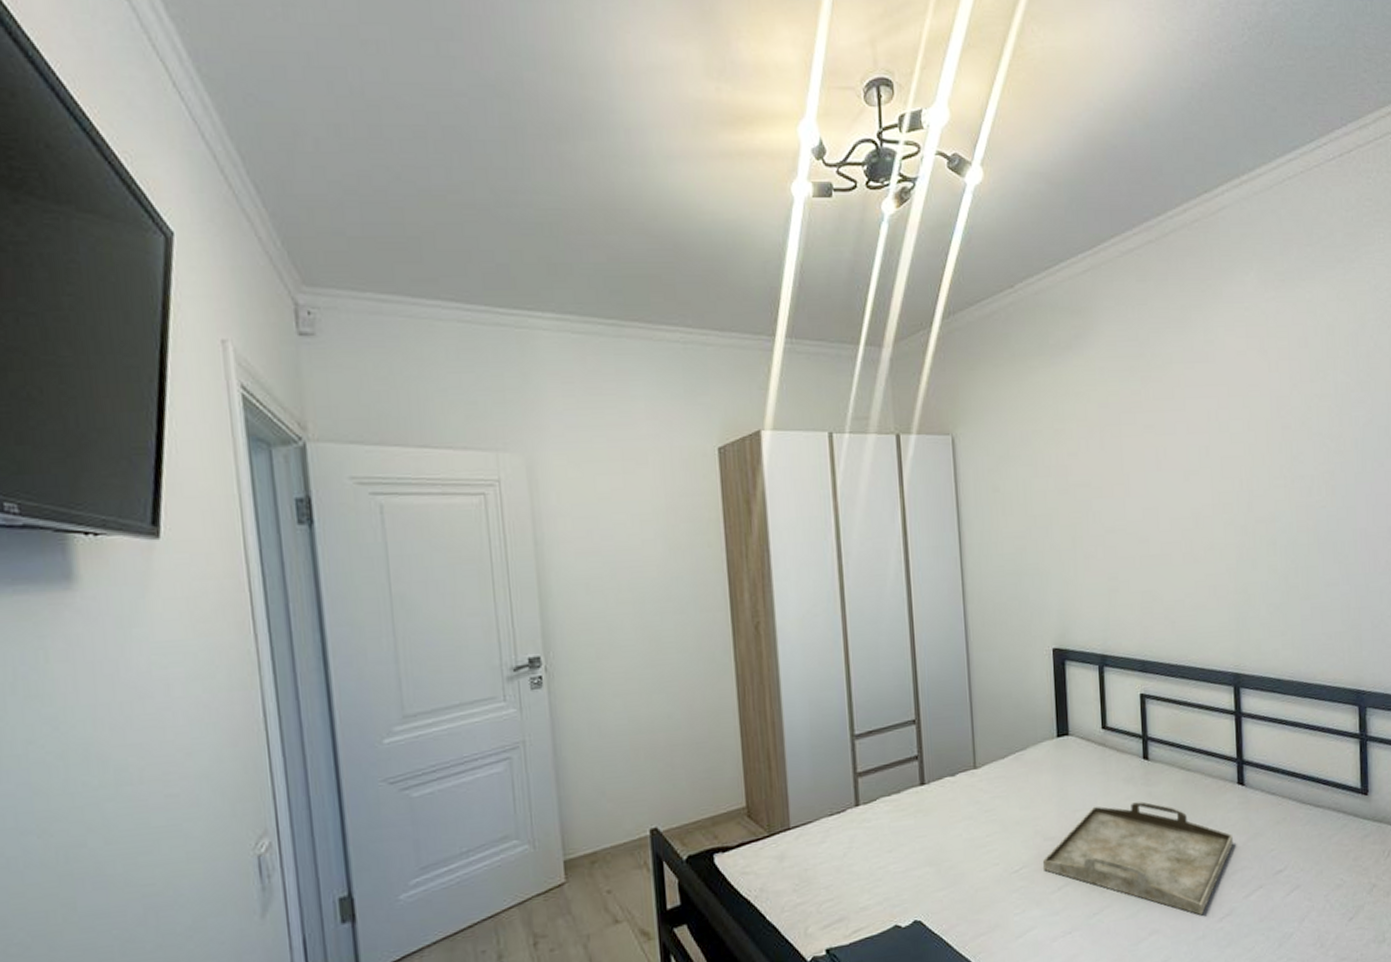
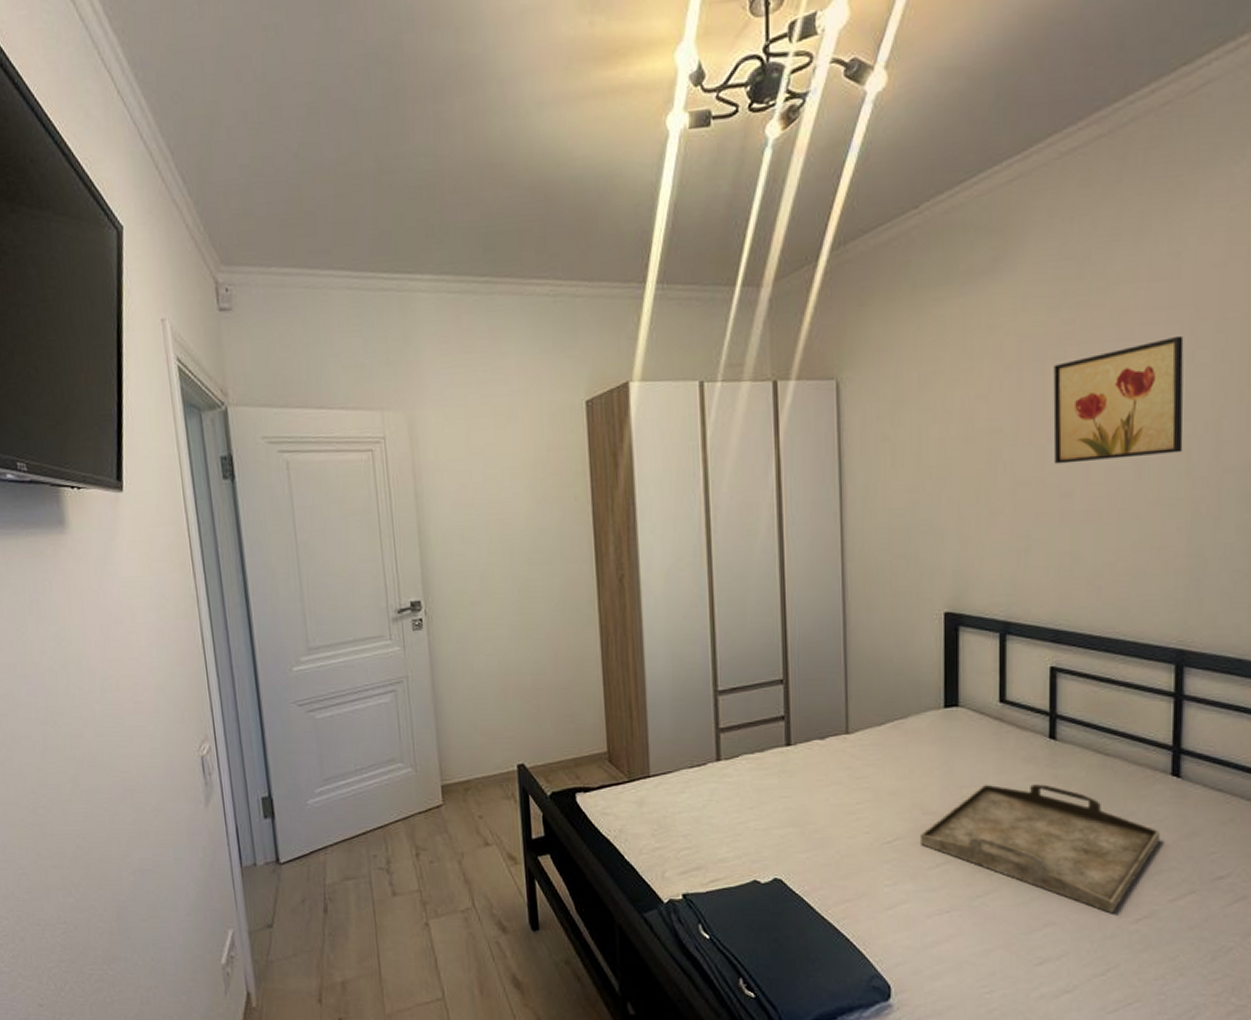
wall art: none [1127,408,1226,514] -> present [1053,335,1184,464]

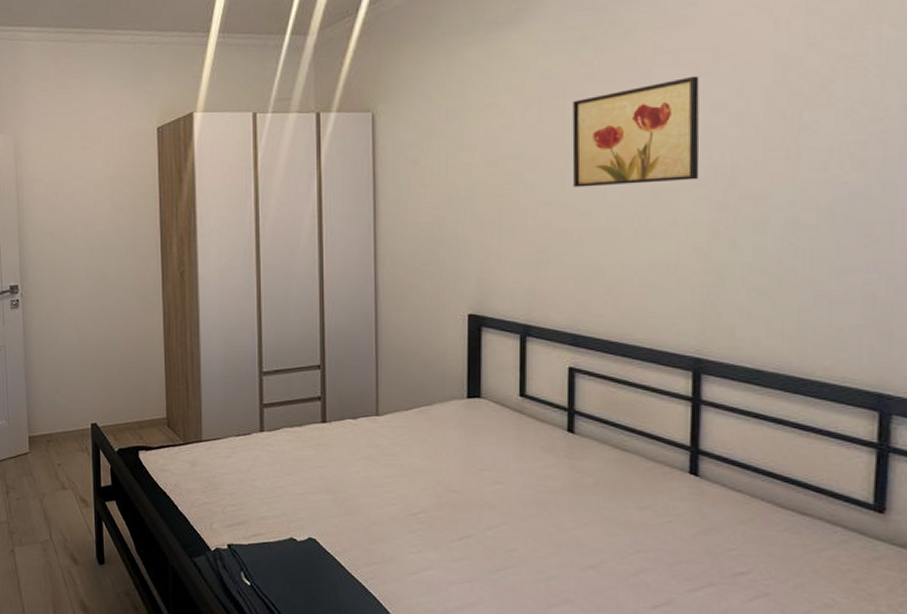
serving tray: present [919,784,1160,914] -> none [443,469,678,598]

